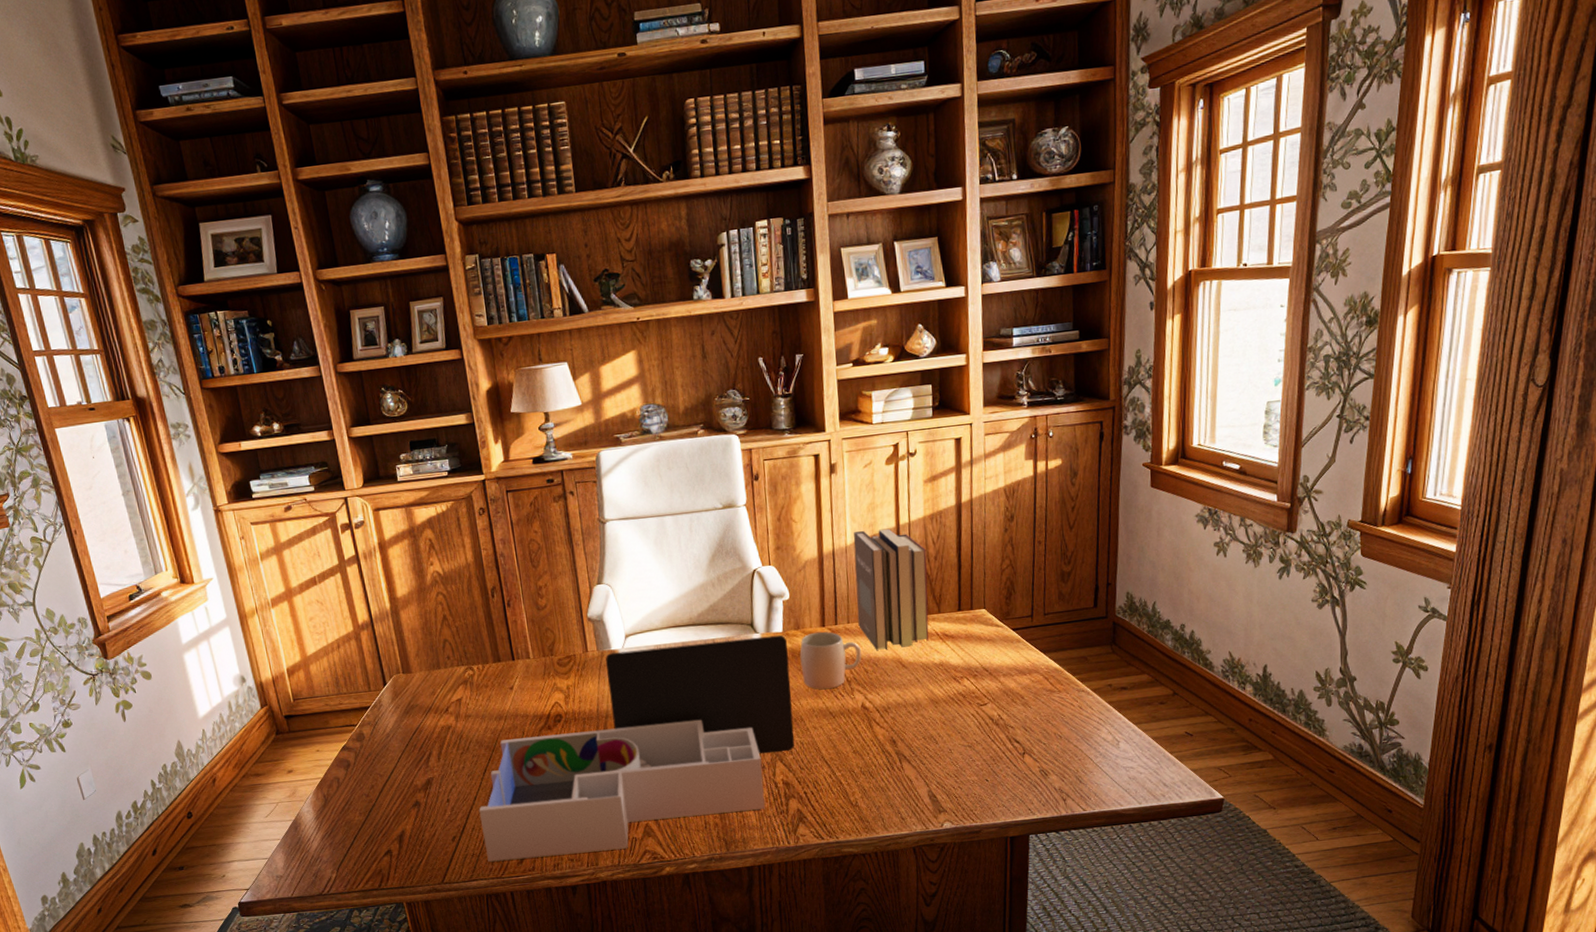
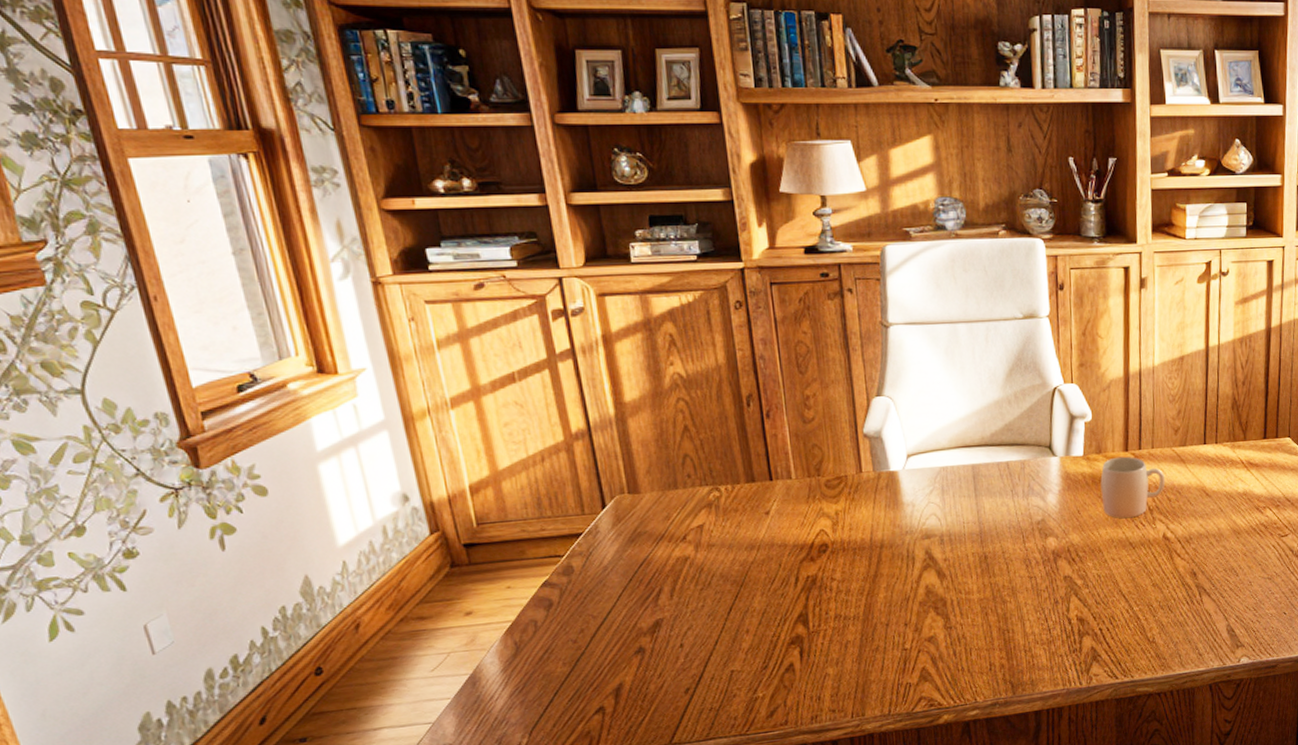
desk organizer: present [479,719,765,862] -> none [720,550,1057,717]
laptop: present [606,635,795,753] -> none [883,459,1092,587]
books: present [853,528,929,650] -> none [1161,350,1235,478]

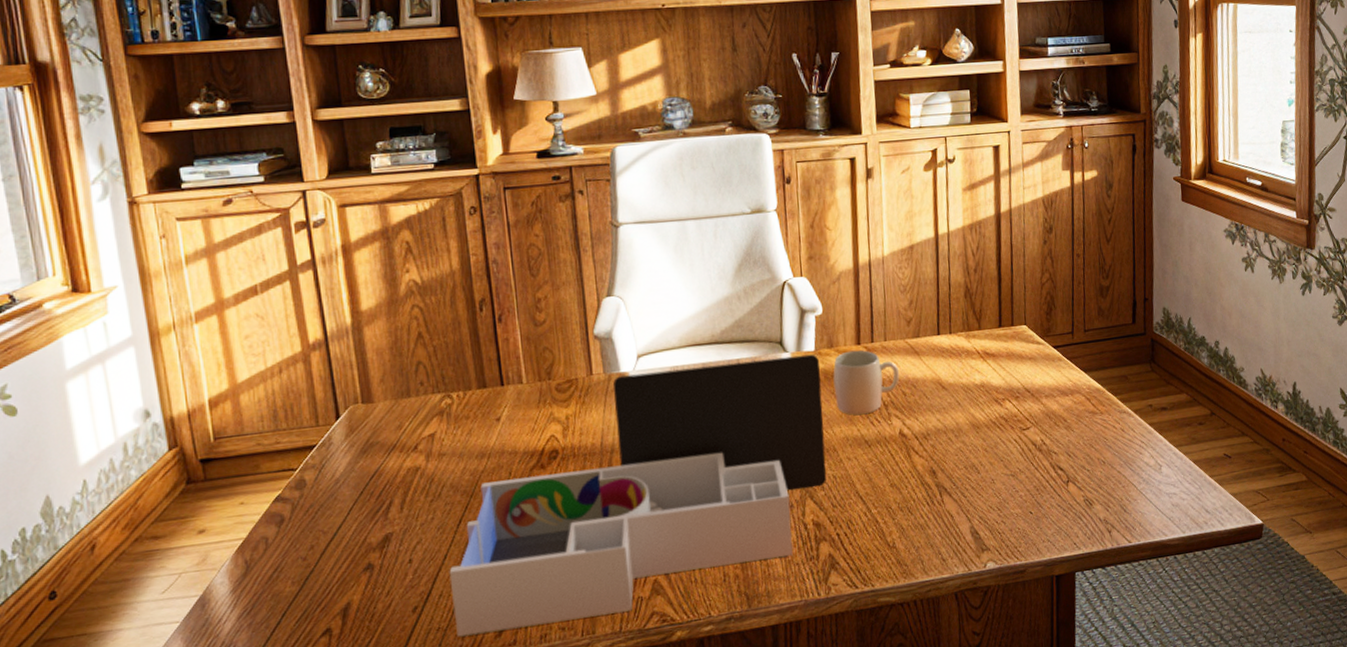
desk organizer: none [720,550,1057,717] -> present [449,452,793,637]
laptop: none [883,459,1092,587] -> present [613,354,827,490]

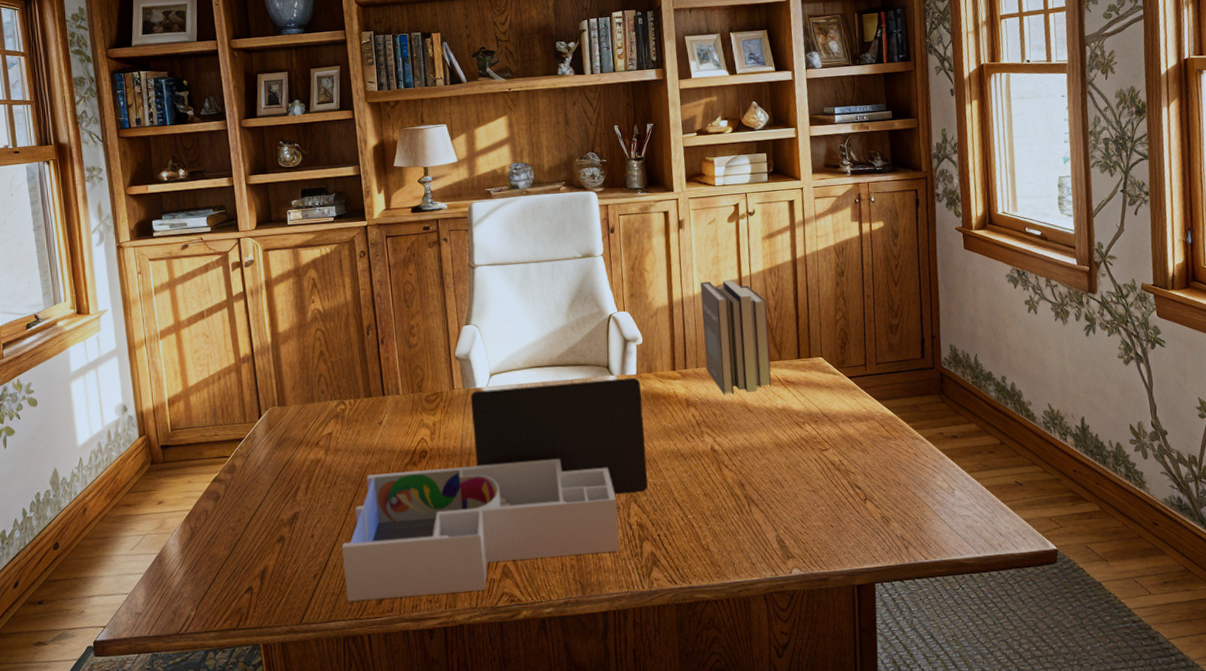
mug: present [833,350,900,415] -> none [652,375,710,432]
books: none [890,238,970,370] -> present [700,280,772,394]

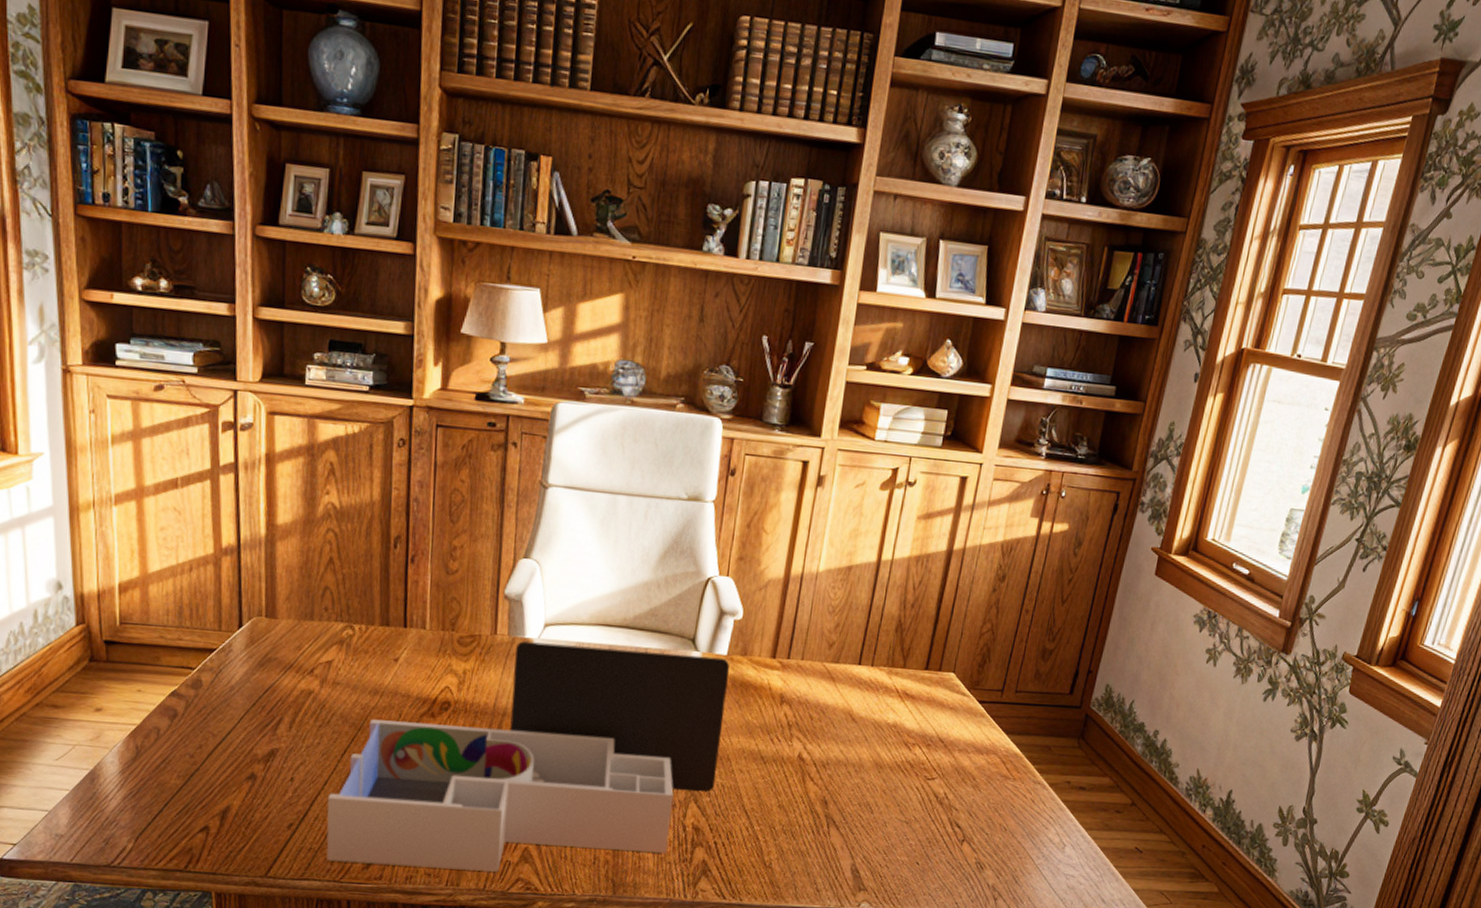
books: present [700,280,772,394] -> none [813,558,904,699]

